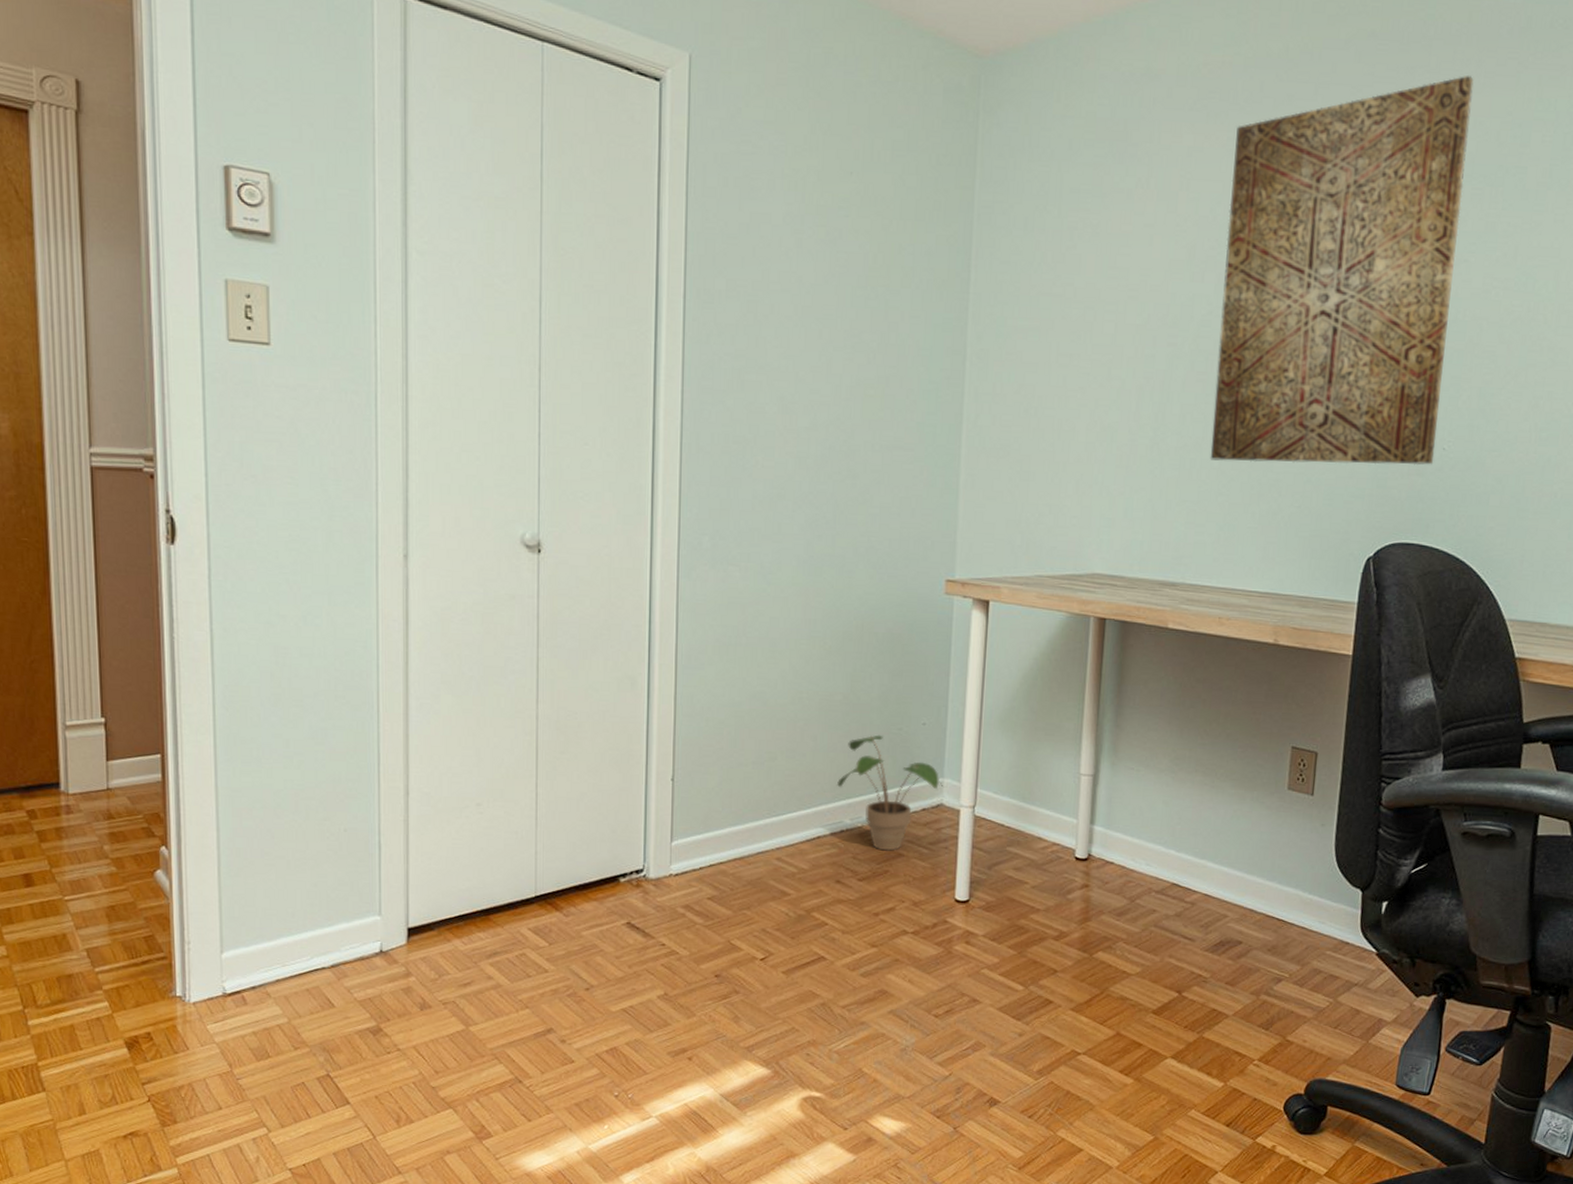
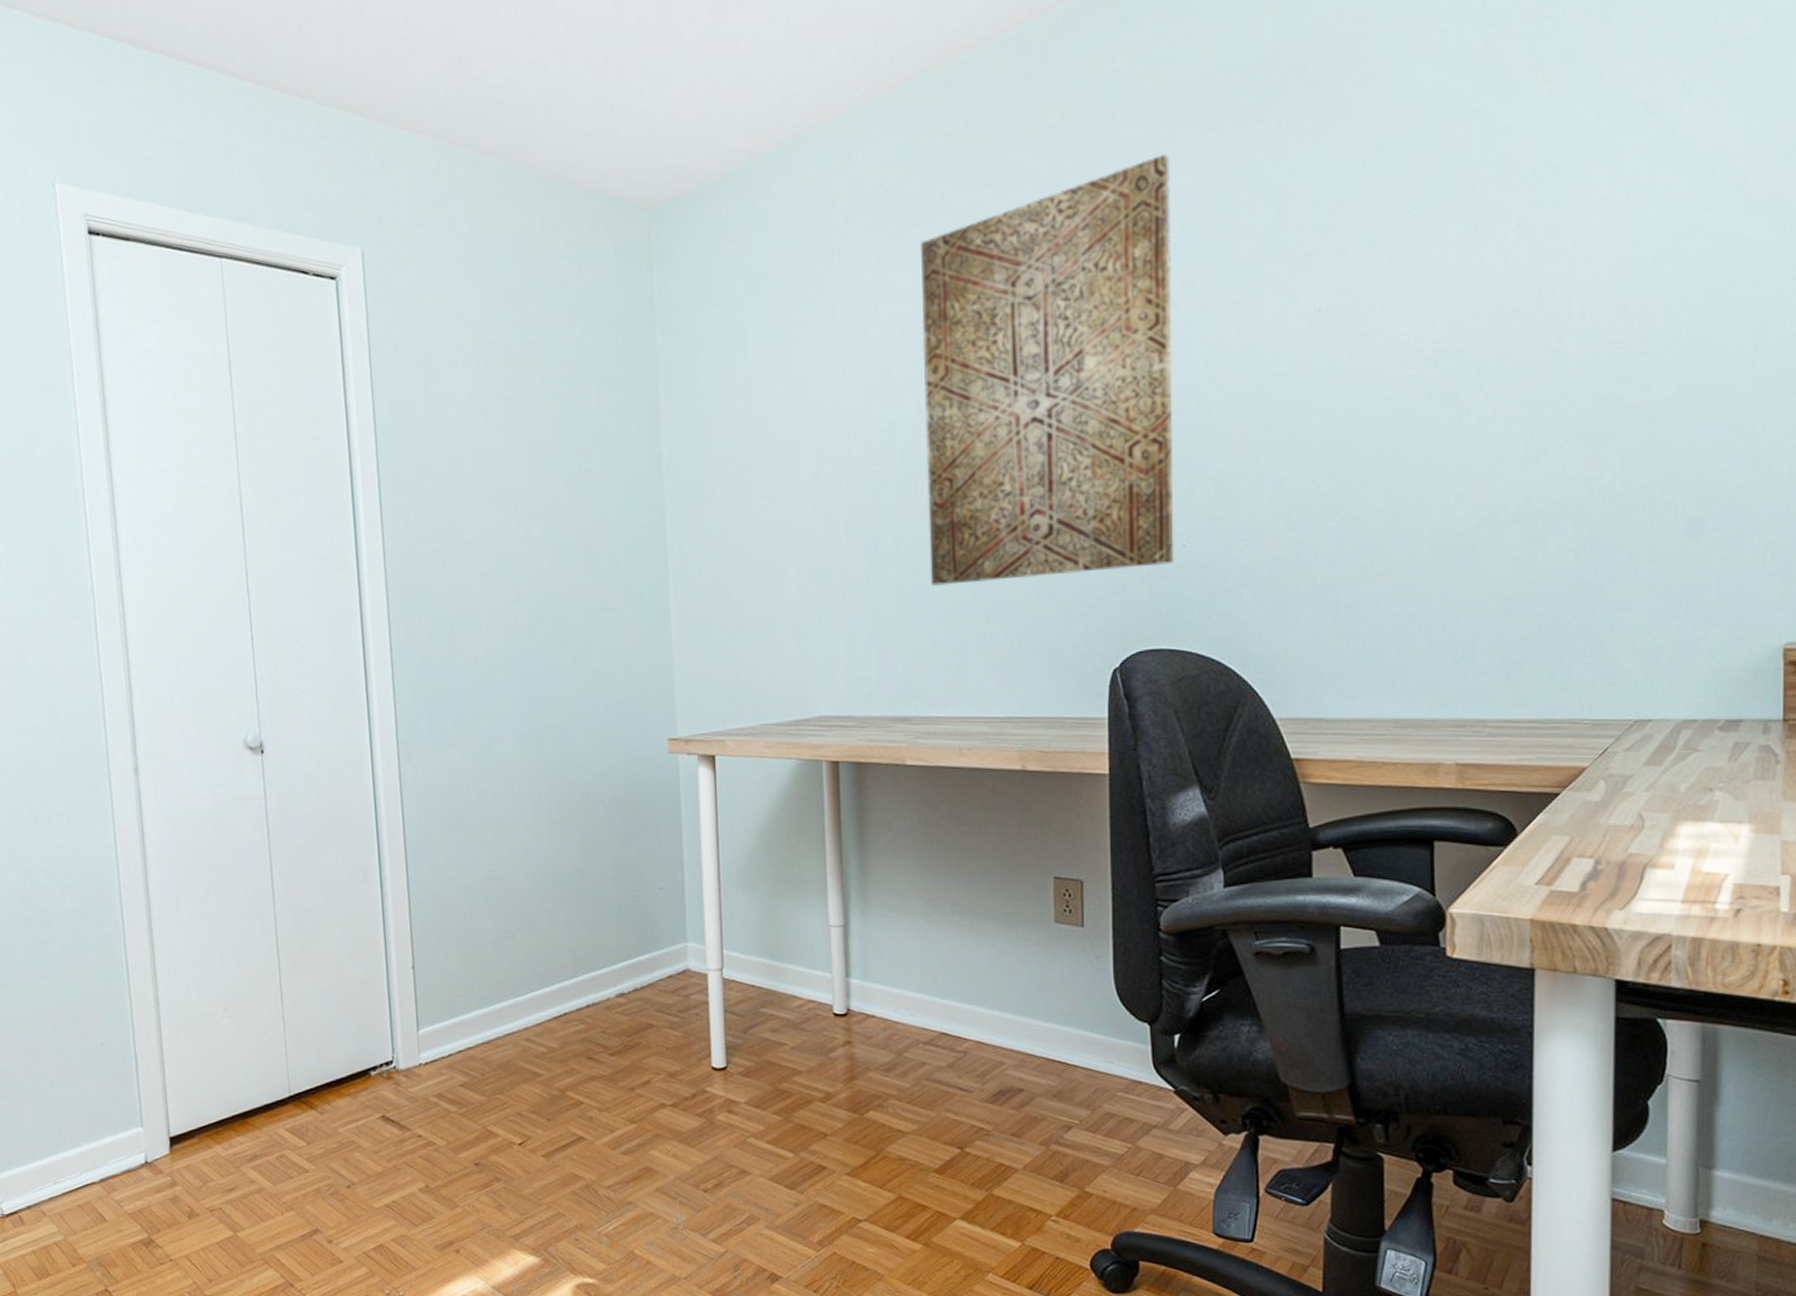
potted plant: present [836,735,944,851] -> none [577,903,688,1023]

